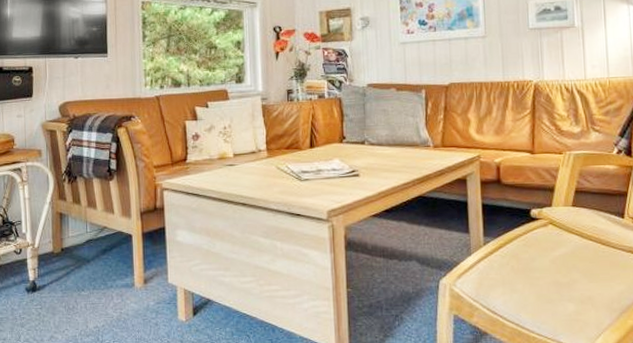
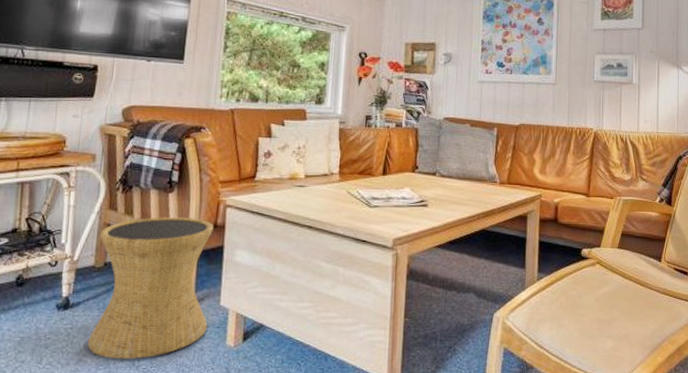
side table: none [54,202,159,335] -> present [87,217,213,359]

